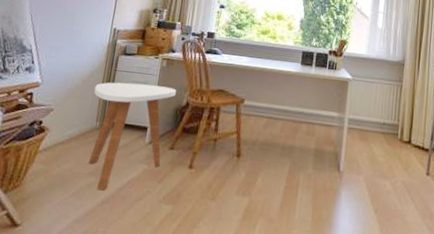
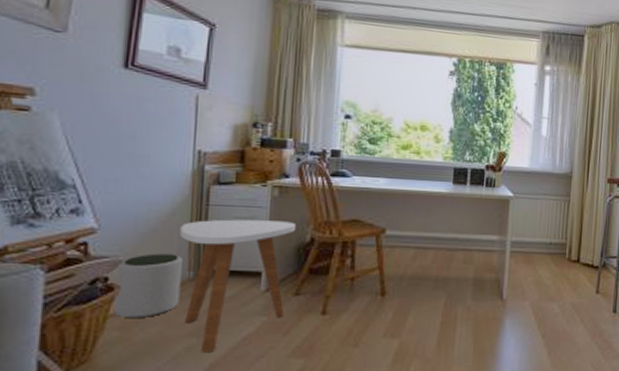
plant pot: none [42,105,93,156] -> present [114,253,182,319]

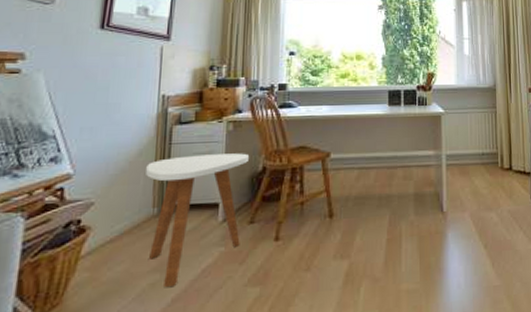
plant pot: present [114,253,182,319] -> none [85,192,148,259]

